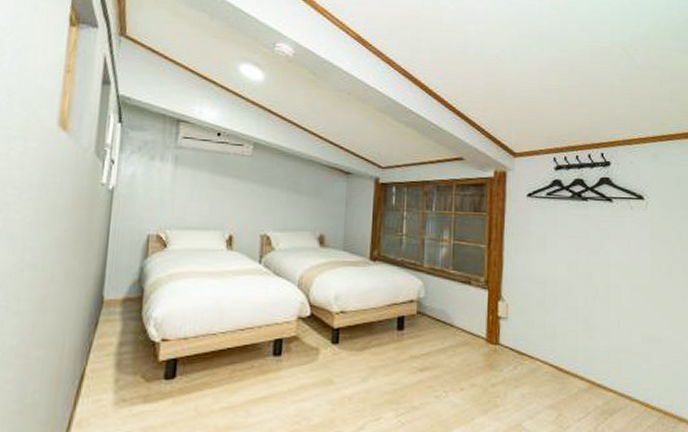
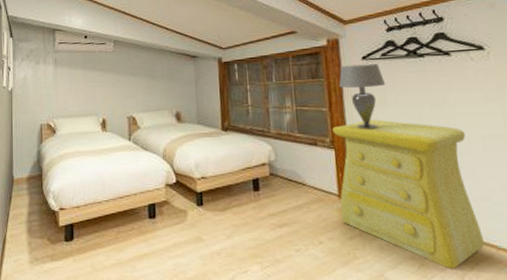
dresser: none [486,261,621,419] -> present [332,119,485,269]
table lamp: none [500,201,548,271] -> present [338,63,386,129]

